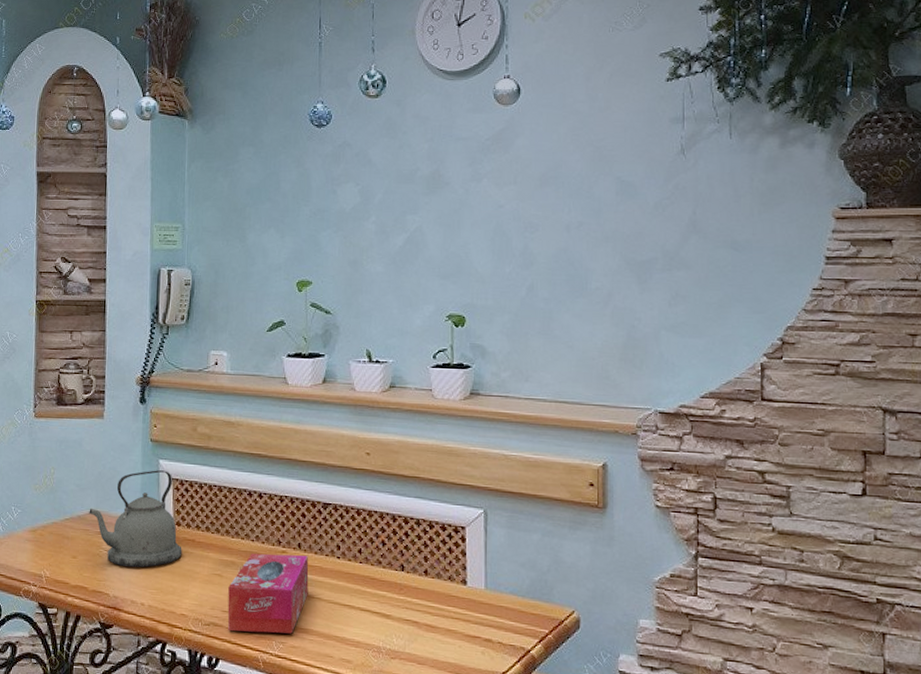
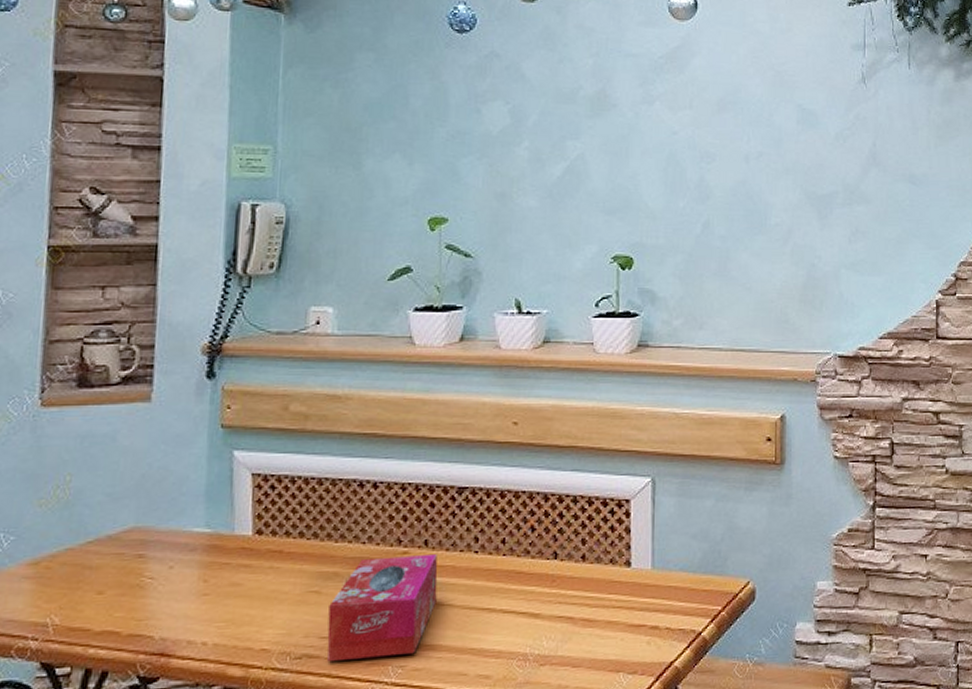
kettle: present [89,470,182,568] -> none [125,464,265,597]

